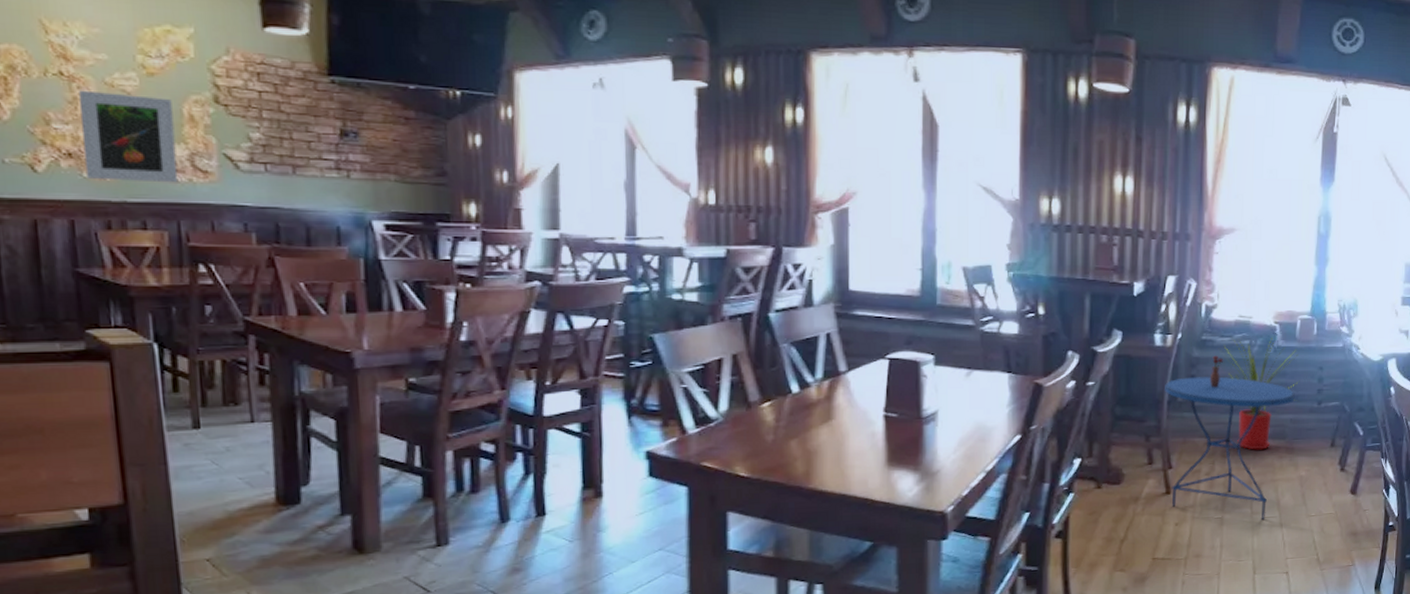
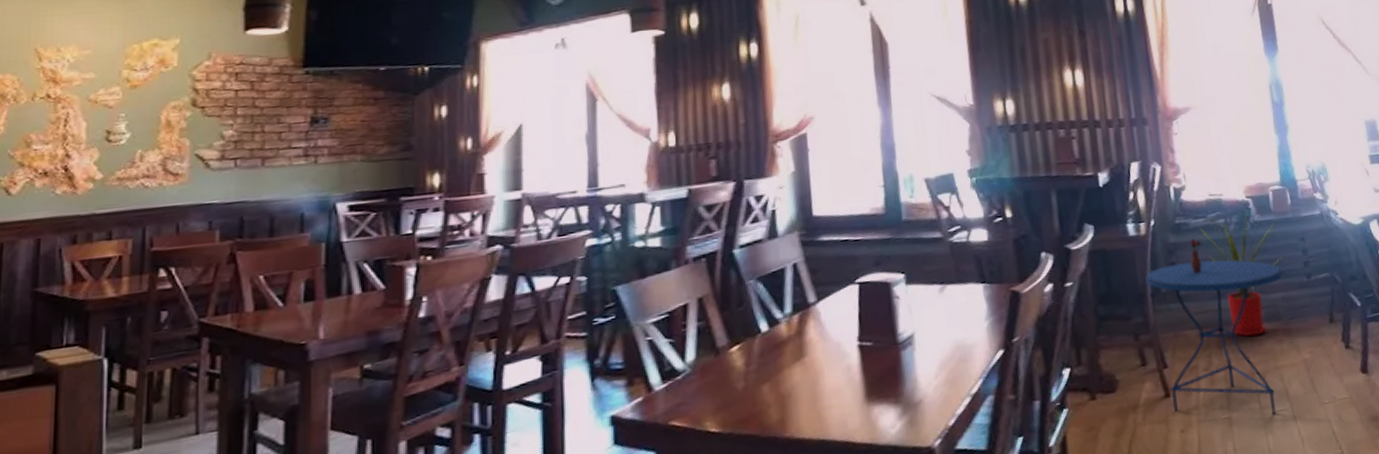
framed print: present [79,90,179,183] -> none [58,107,151,195]

